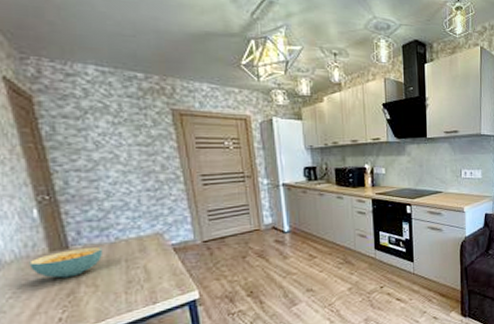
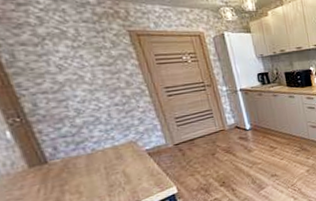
cereal bowl: present [29,246,104,278] -> none [10,159,83,191]

